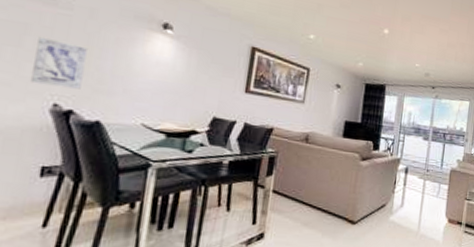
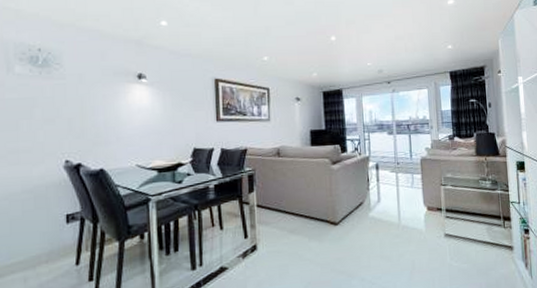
wall art: present [29,36,89,89] -> none [44,106,84,147]

